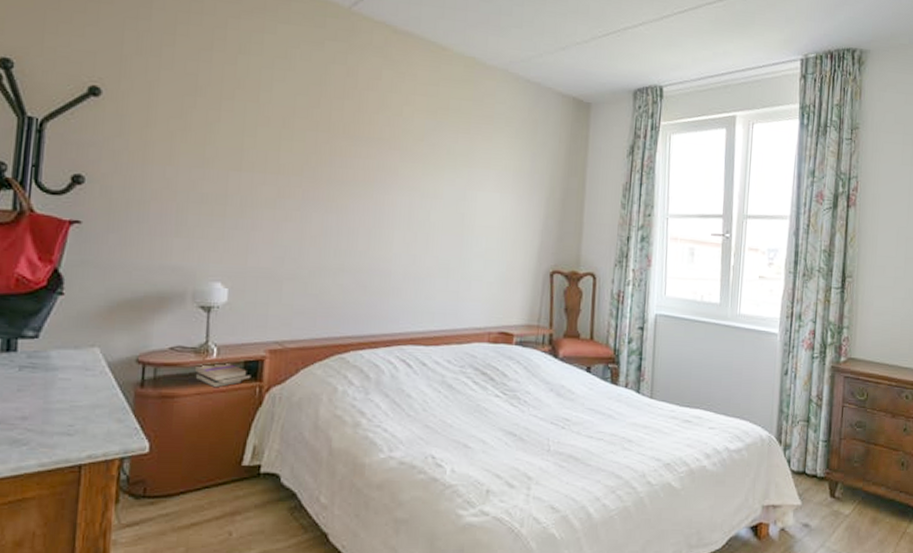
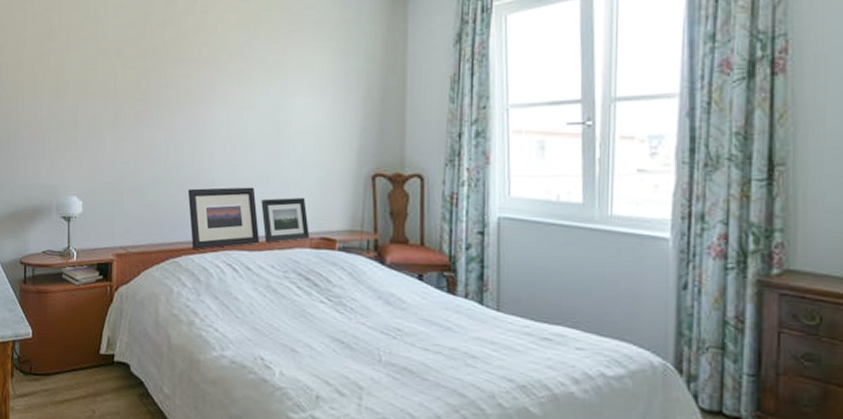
picture frame: none [360,278,438,344] -> present [187,187,260,249]
picture frame: none [440,291,488,337] -> present [261,198,309,242]

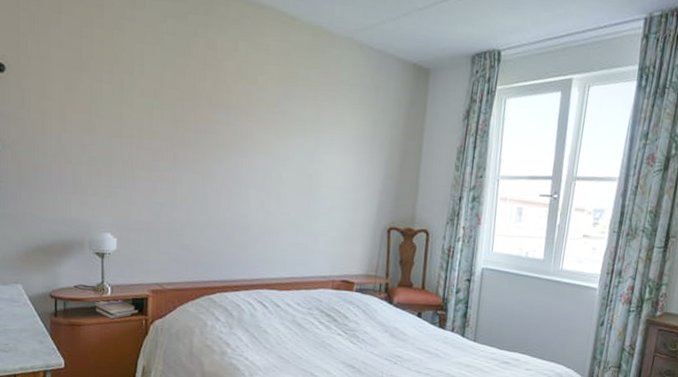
picture frame: present [187,187,260,249] -> none [223,231,289,288]
picture frame: present [261,198,309,242] -> none [291,244,332,283]

